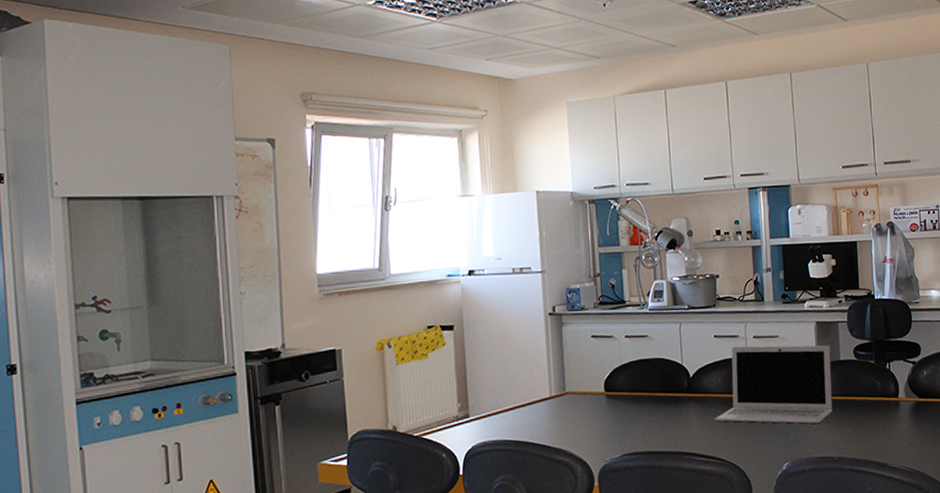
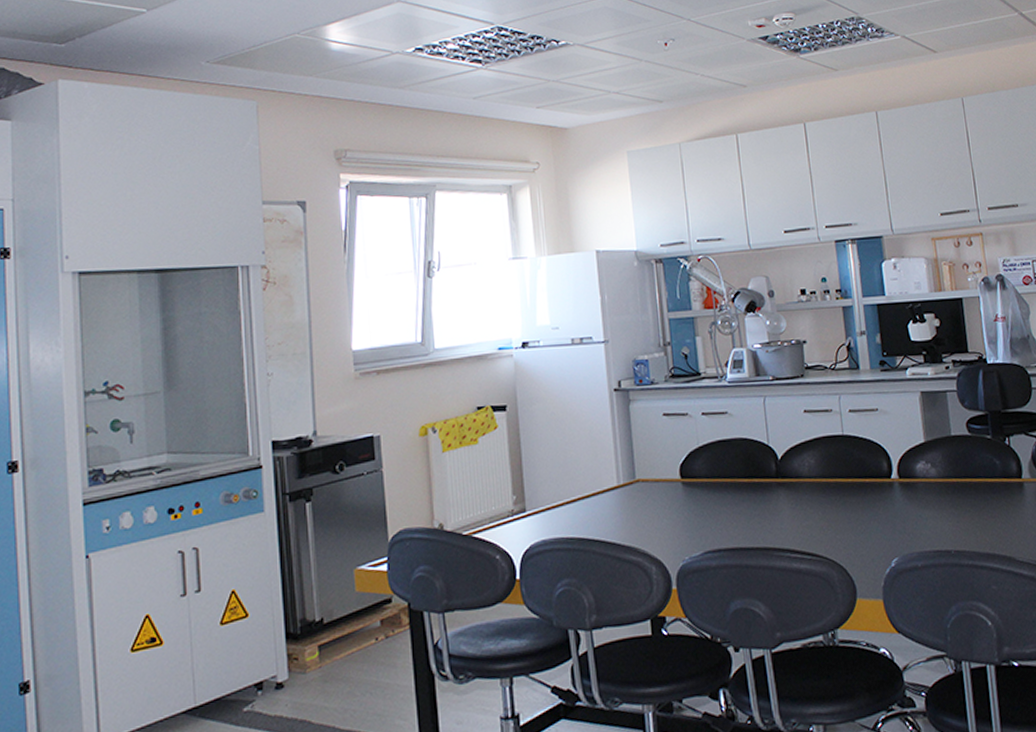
laptop: present [714,345,833,424] -> none [808,418,946,512]

